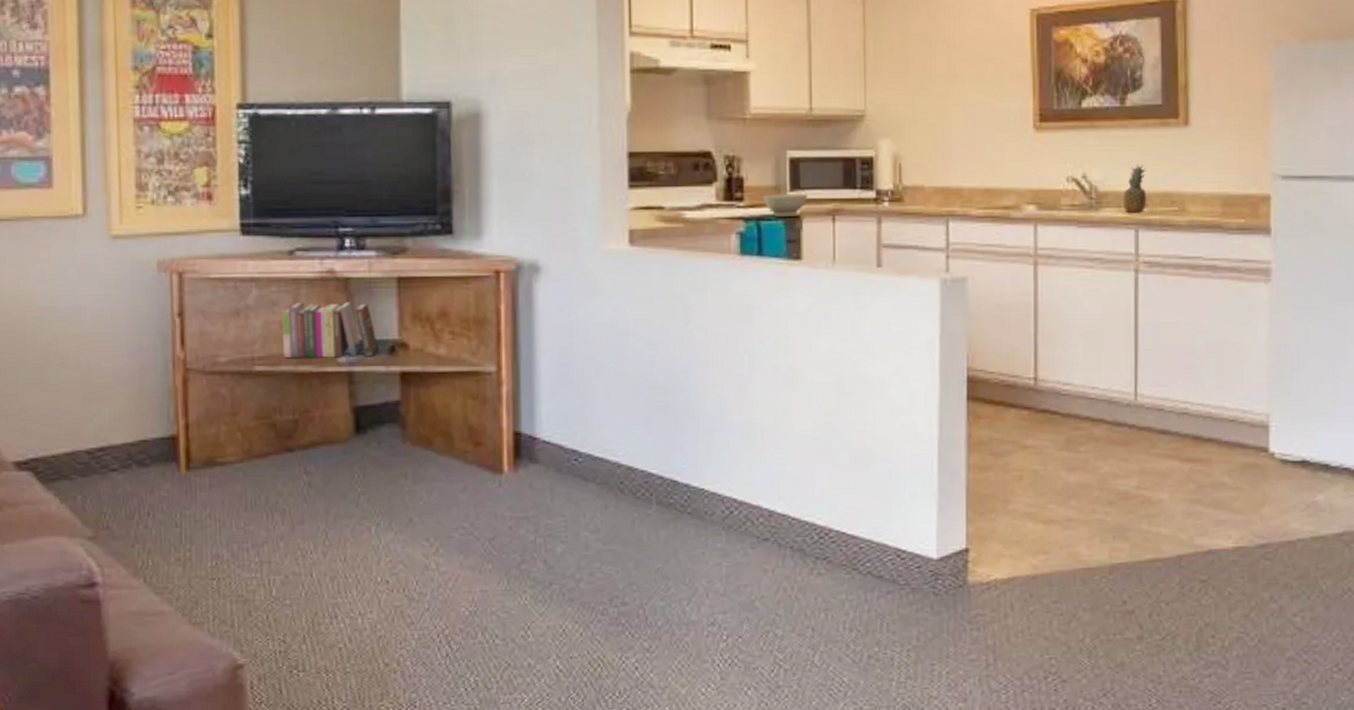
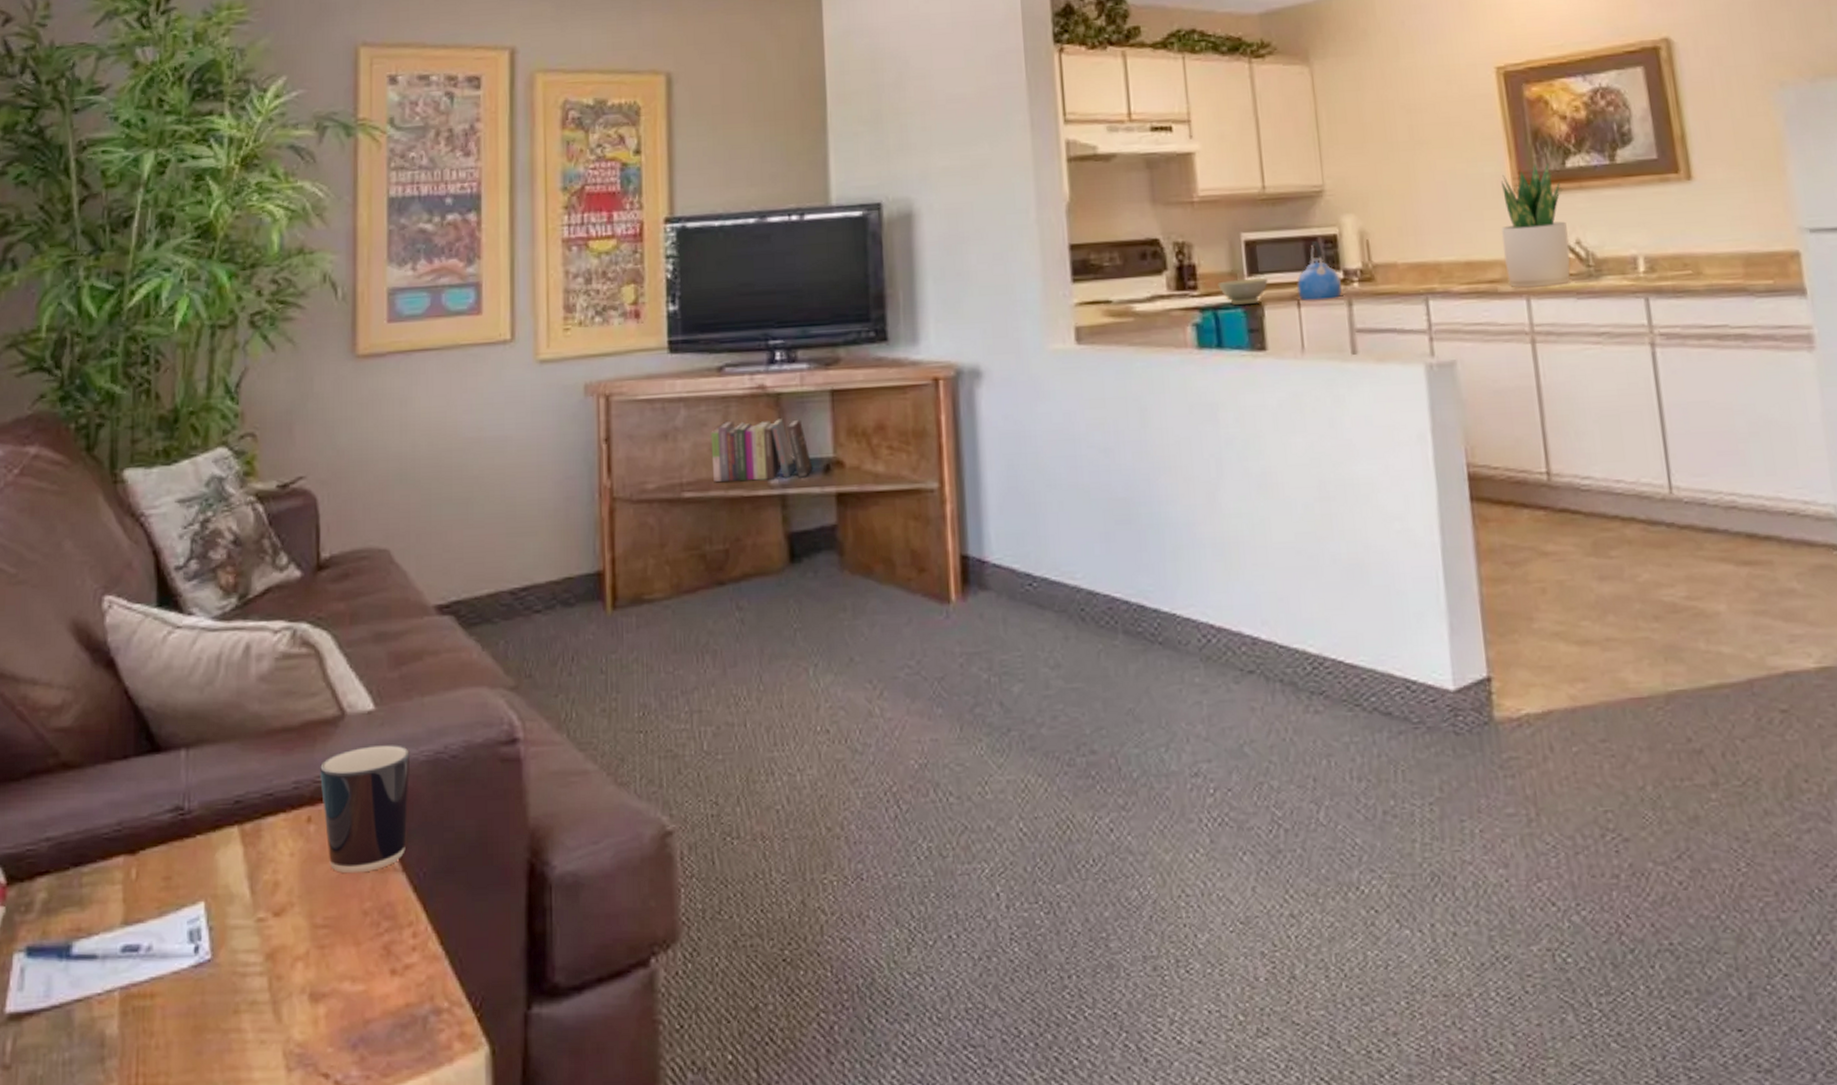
kettle: none [834,162,874,217] -> present [1297,241,1343,302]
planter: none [1018,102,1076,215] -> present [1501,163,1571,288]
fruit: present [1123,164,1146,215] -> none [1625,225,1654,282]

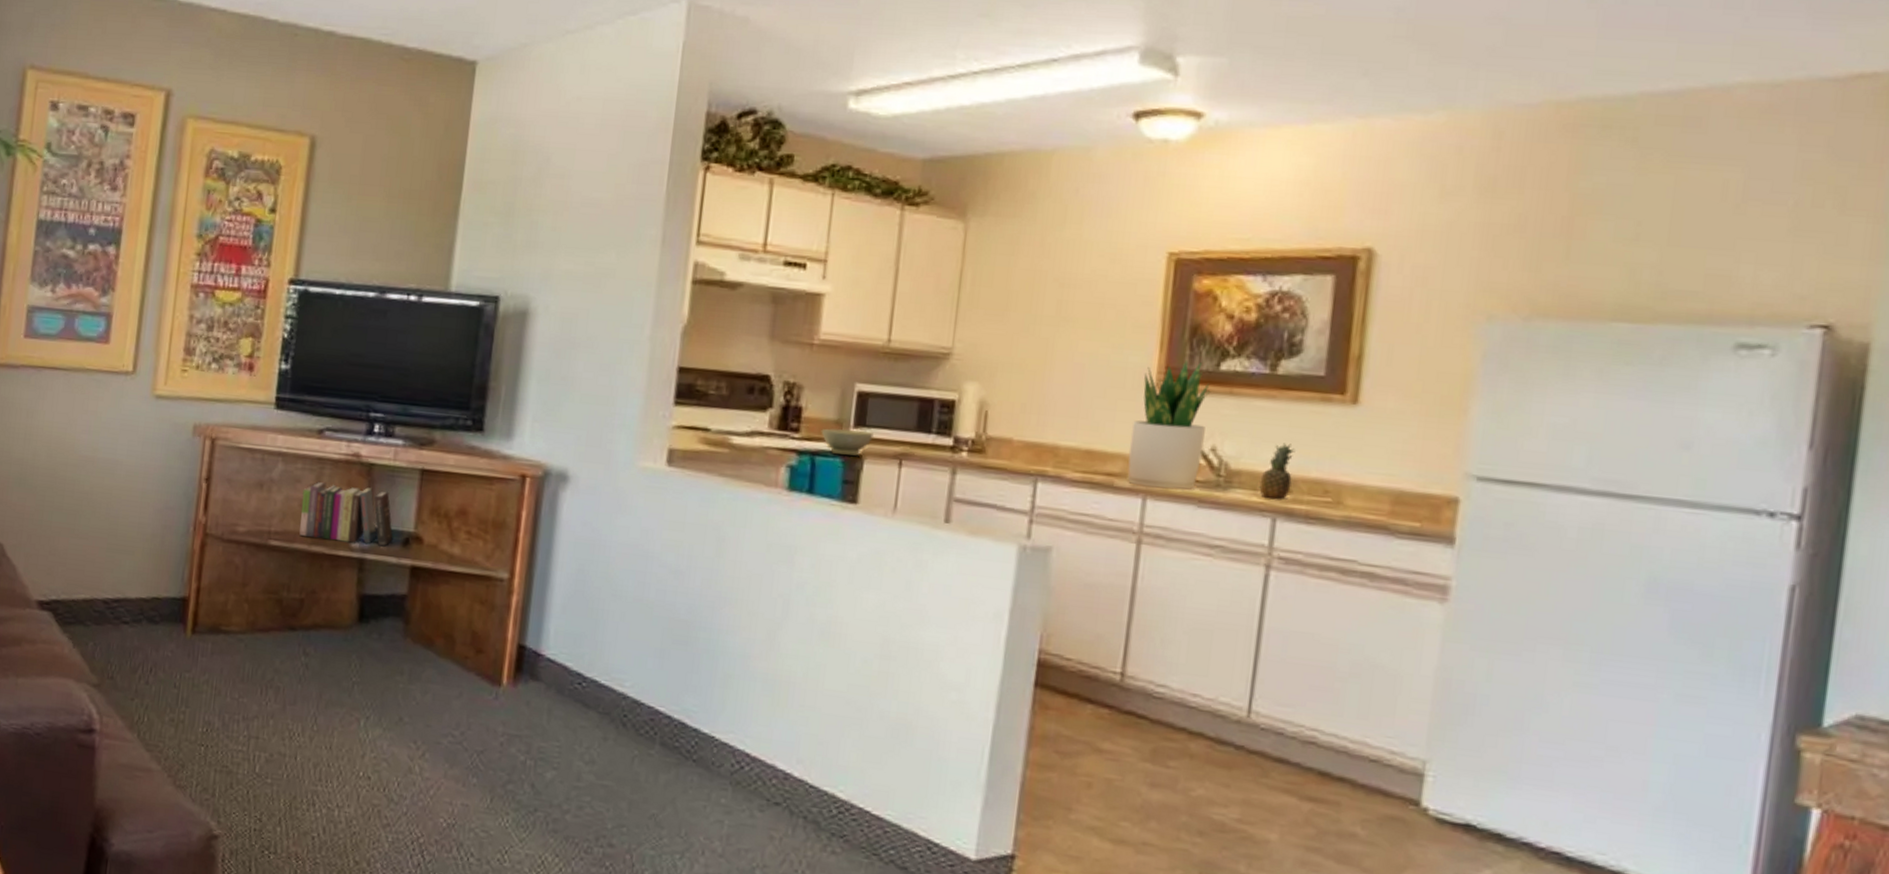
kettle: present [1297,241,1343,302] -> none [902,403,950,465]
fruit: none [1625,225,1654,282] -> present [1259,443,1295,501]

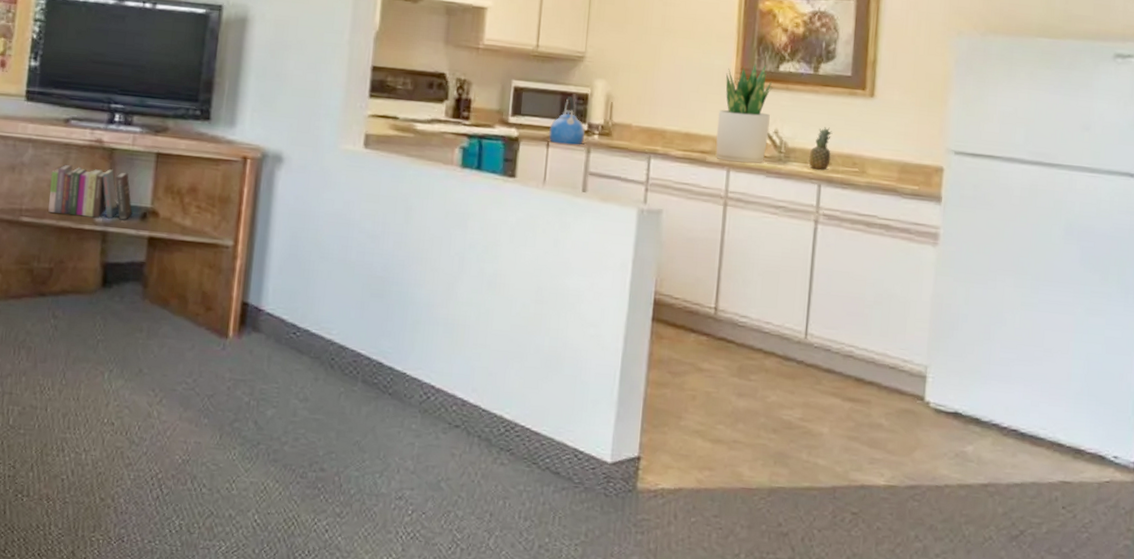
bowl: present [821,428,874,456] -> none [486,116,527,139]
kettle: none [902,403,950,465] -> present [549,96,585,146]

